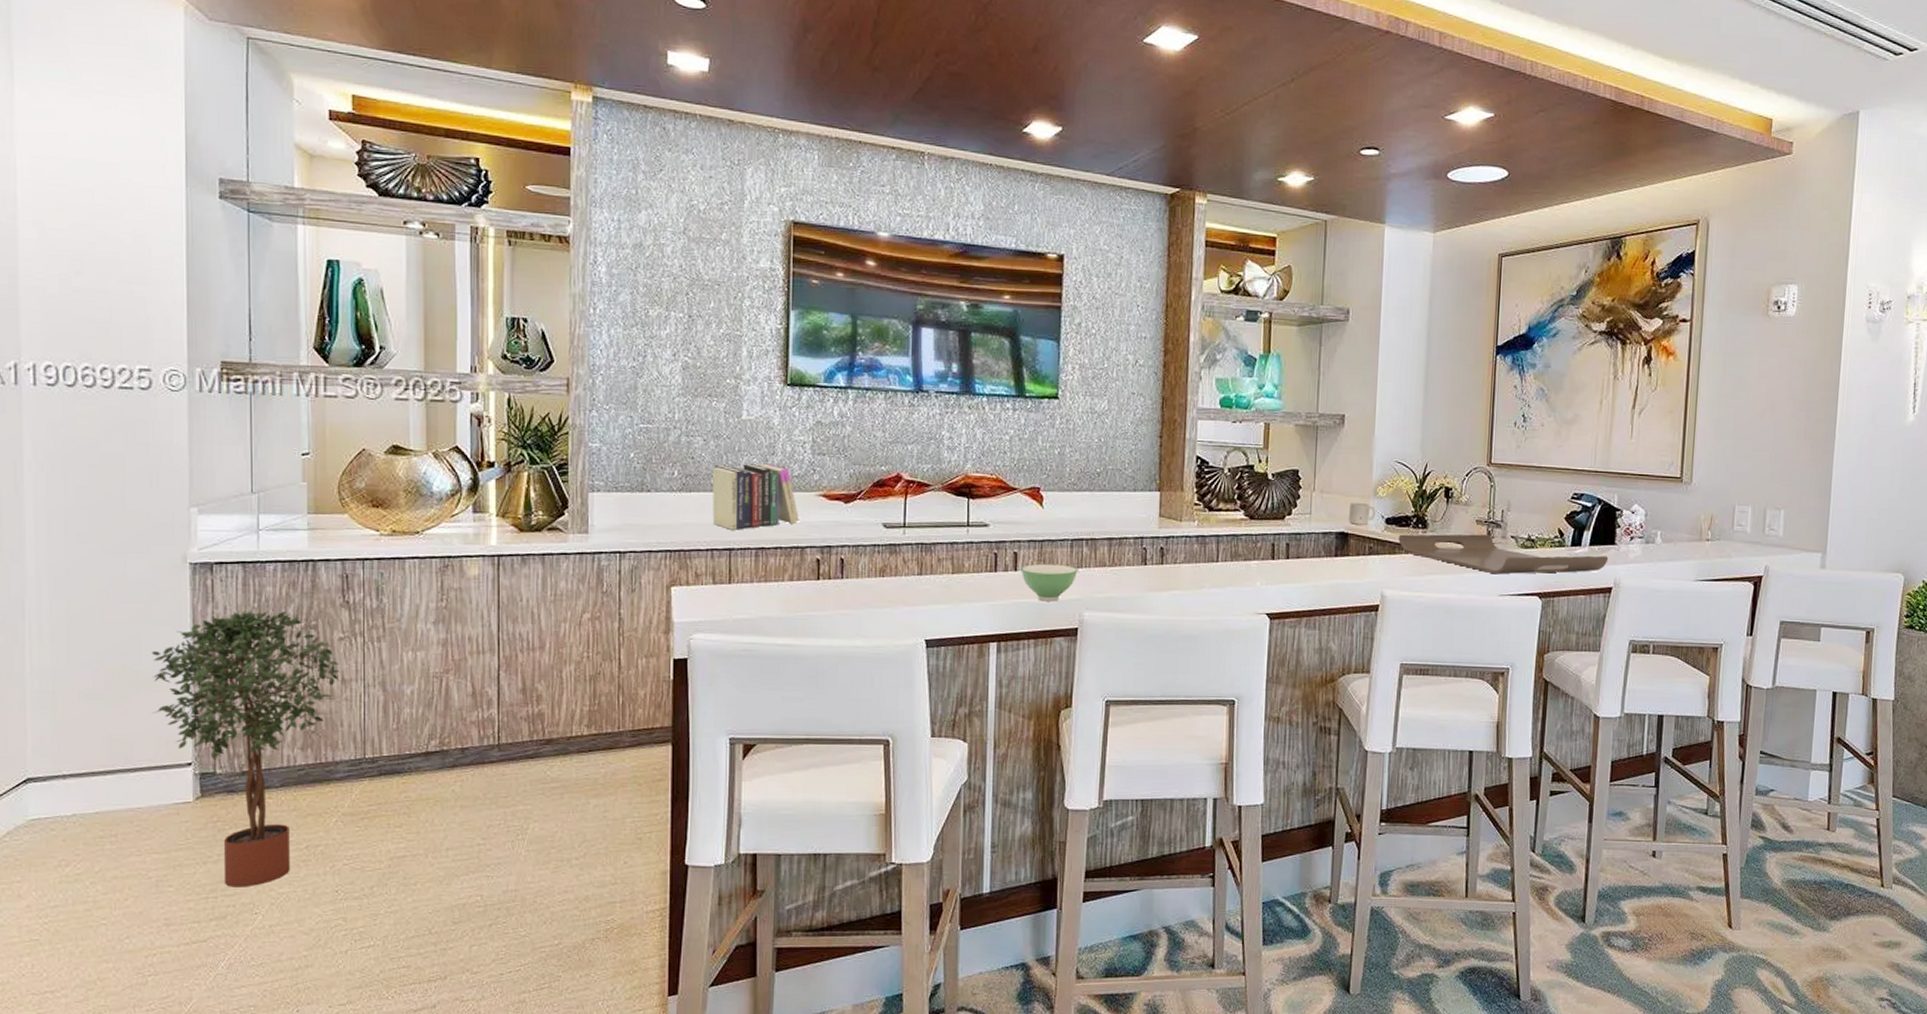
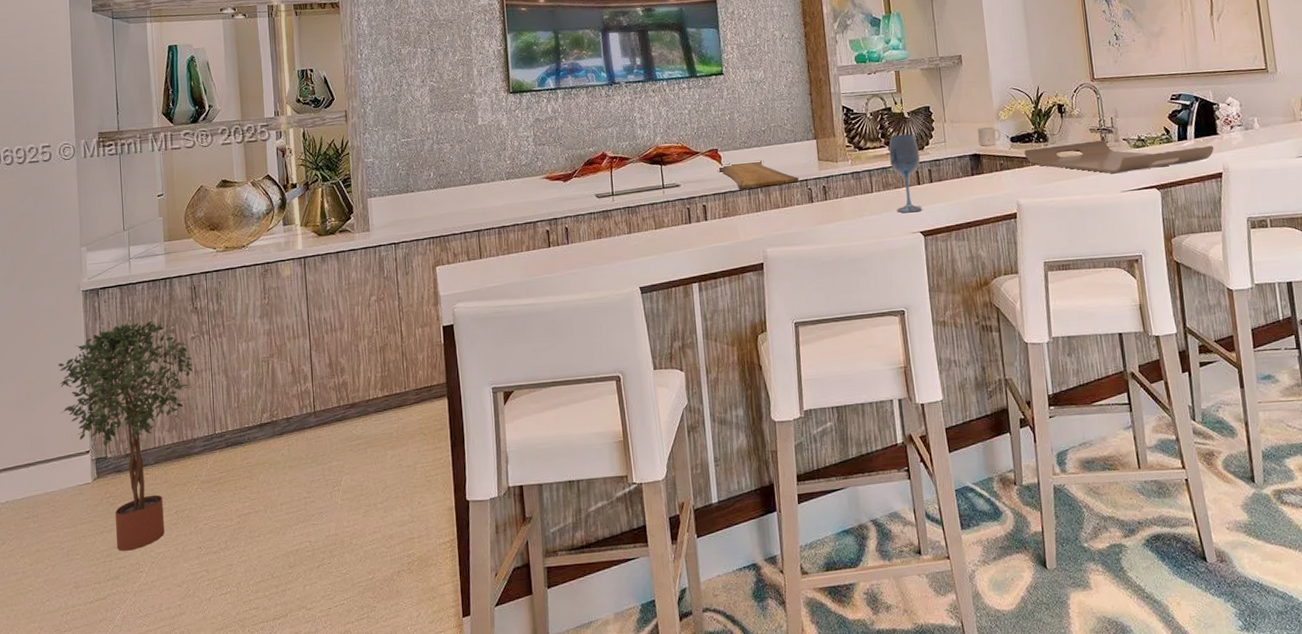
books: present [712,463,799,530] -> none [460,157,530,215]
bowl: present [1021,563,1078,602] -> none [710,210,758,244]
cutting board: none [1036,506,1133,539] -> present [717,159,799,189]
wineglass: none [1242,498,1279,591] -> present [889,133,923,213]

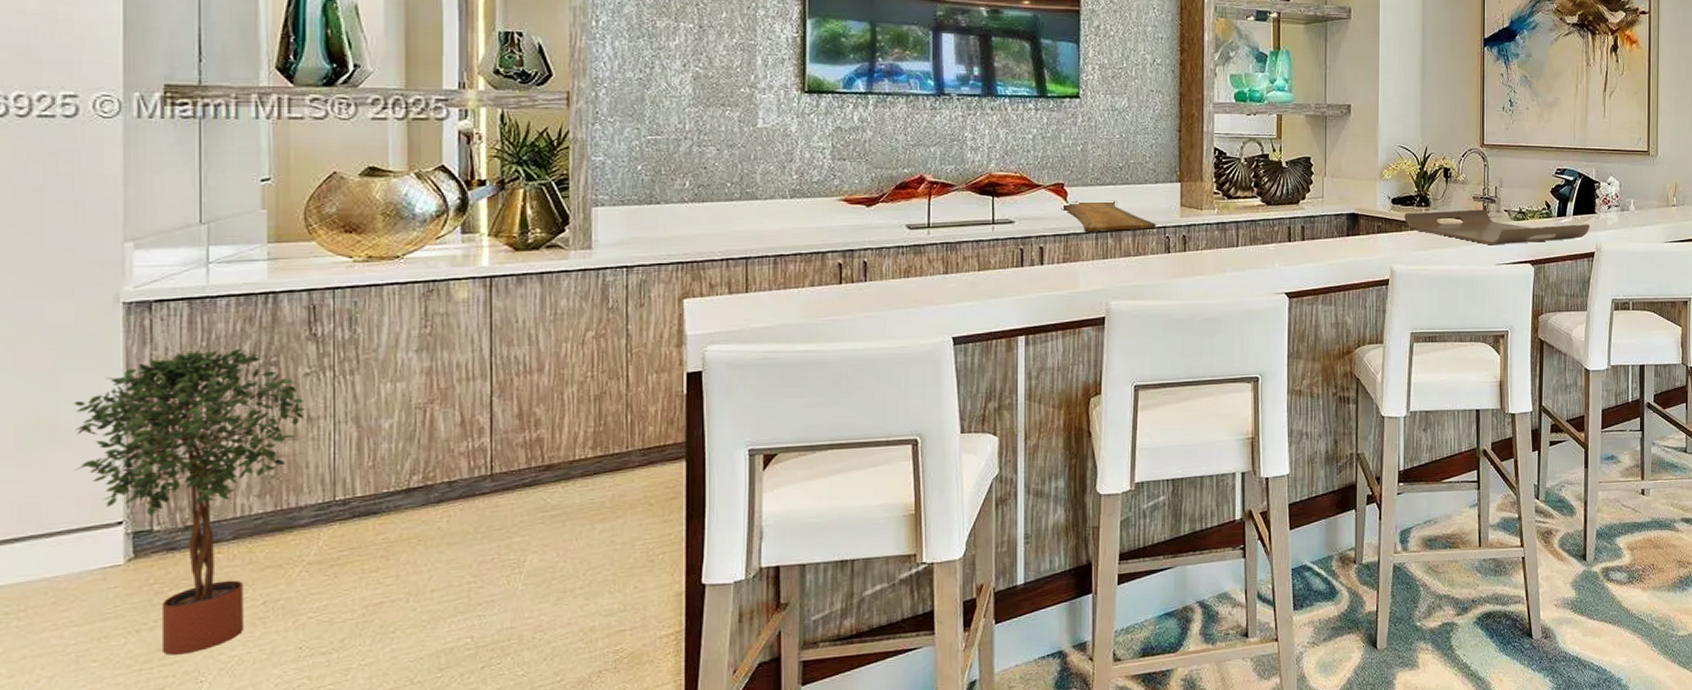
wineglass: present [889,133,923,213] -> none [1260,185,1294,272]
mug: present [978,126,1001,146] -> none [1359,185,1383,206]

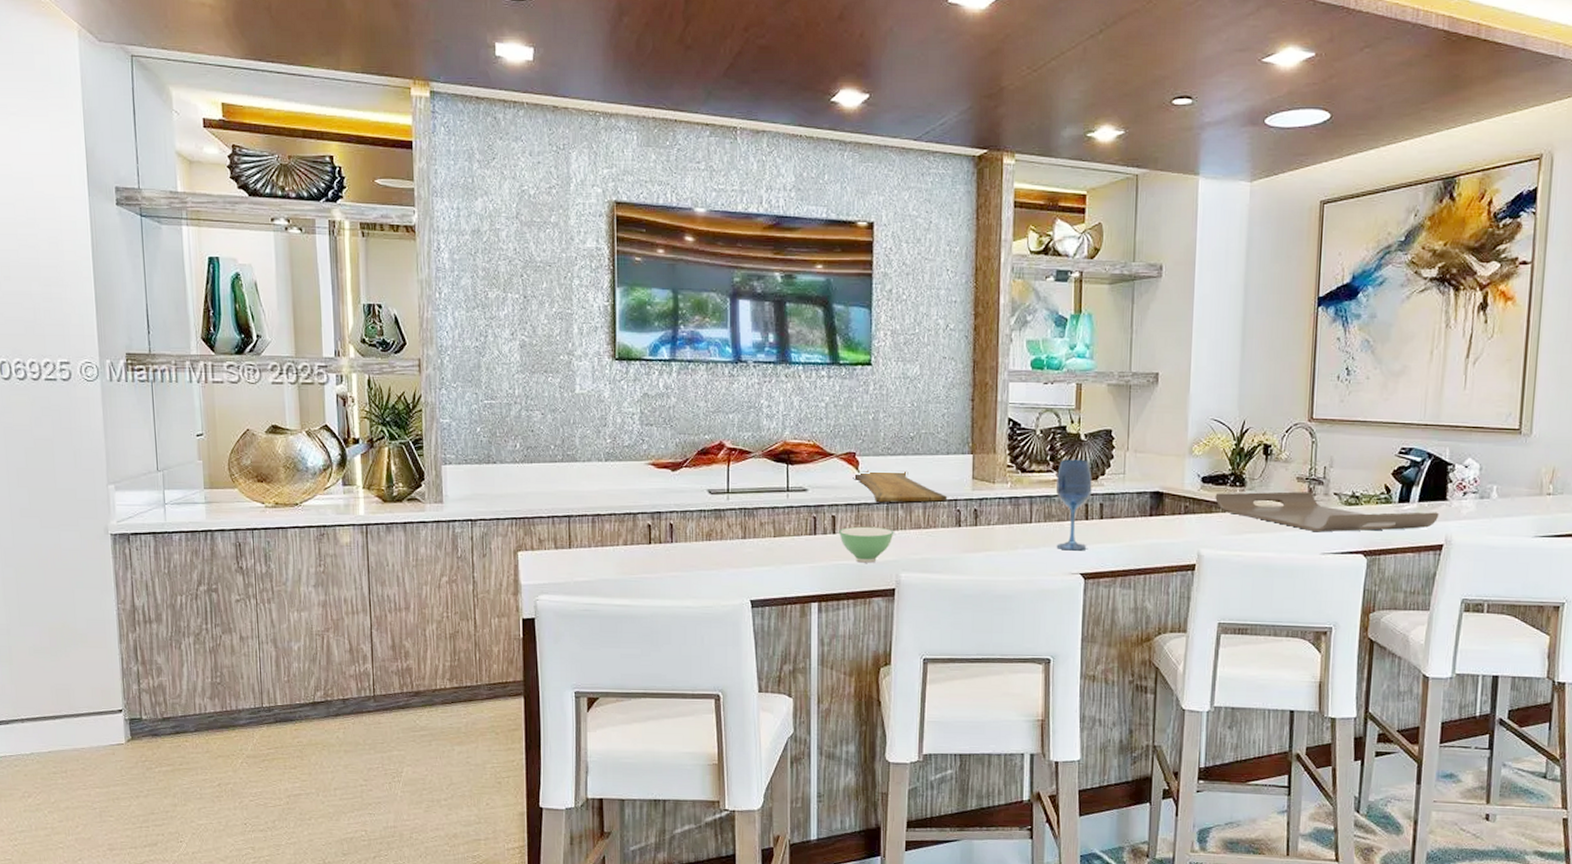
potted tree: present [73,349,305,655] -> none [84,576,238,819]
bowl: none [1047,256,1104,293] -> present [839,526,894,563]
wineglass: none [1260,185,1294,272] -> present [1055,459,1092,551]

